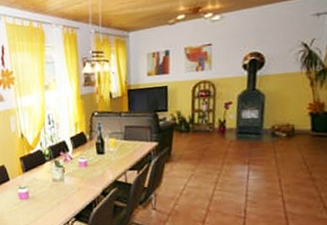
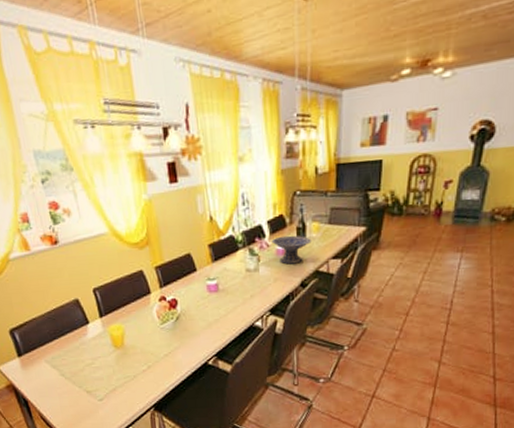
decorative bowl: none [74,149,111,175] -> present [271,235,312,265]

